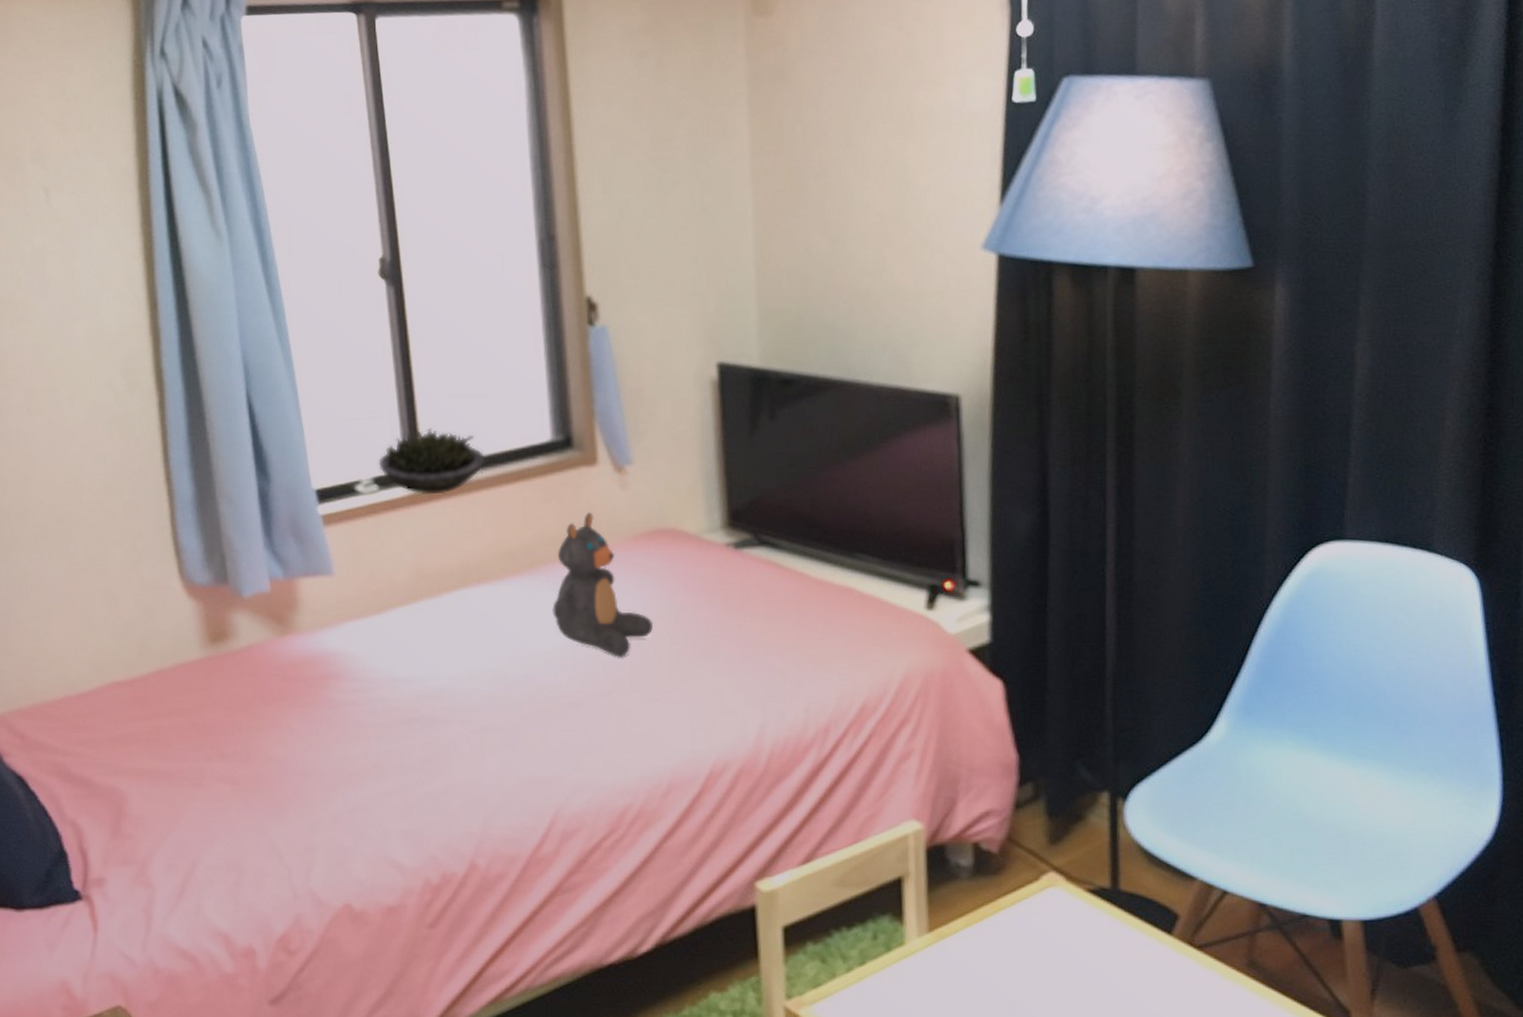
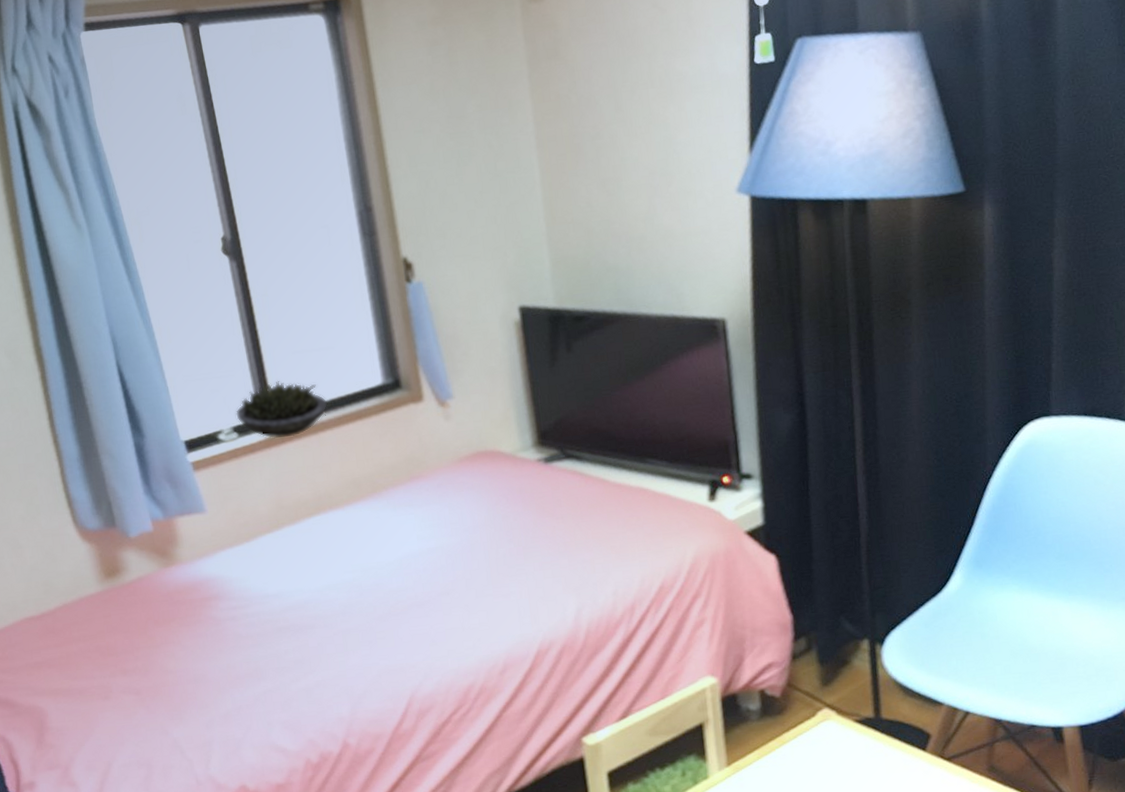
stuffed animal: present [552,512,654,657] -> none [395,442,481,561]

